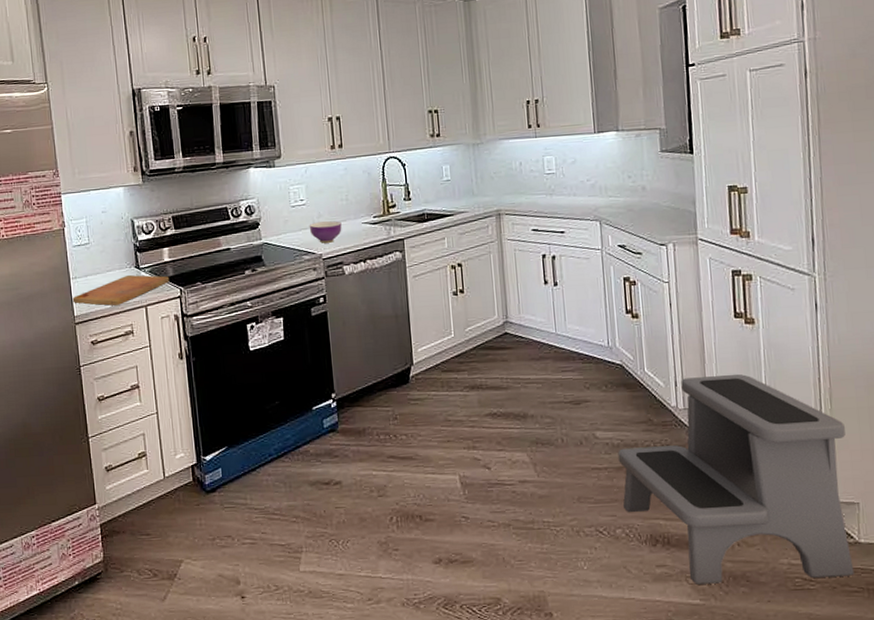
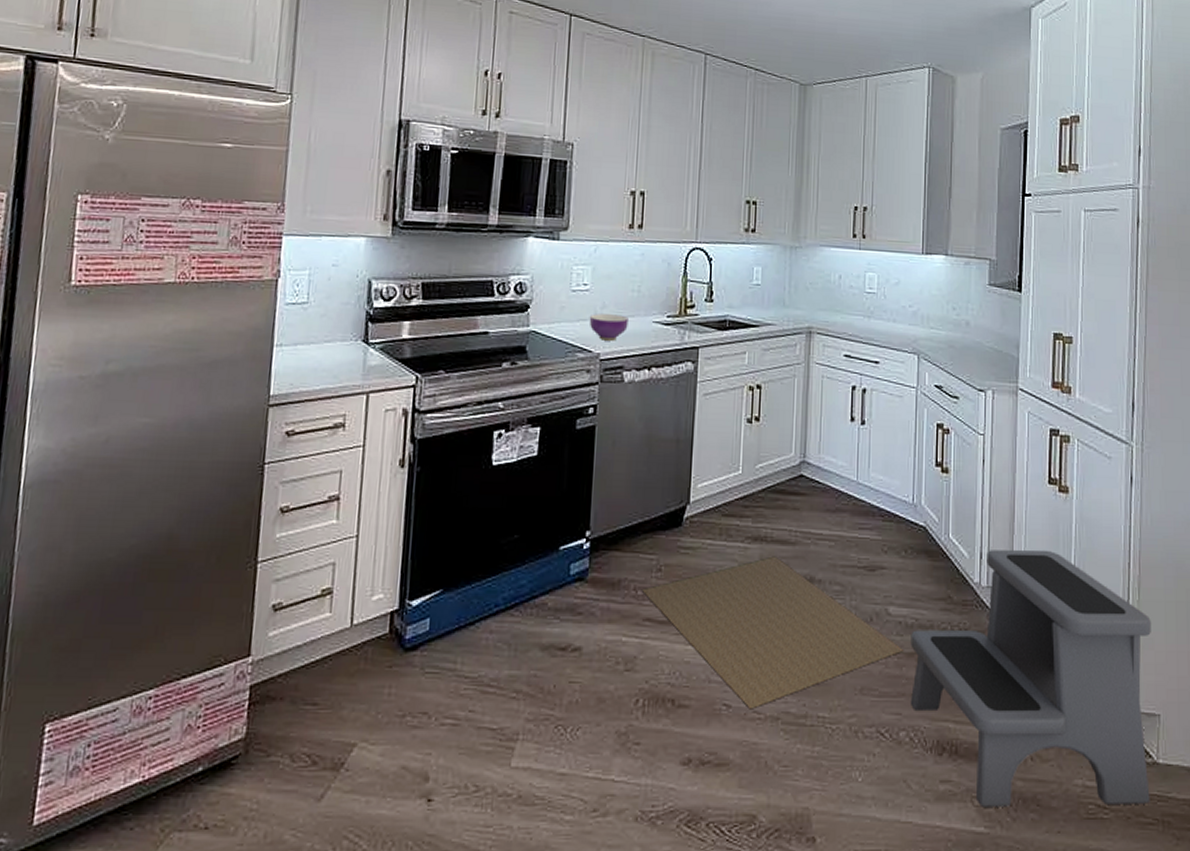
cutting board: present [72,275,170,306] -> none [271,350,405,389]
doormat: none [384,400,612,520] -> present [642,556,903,710]

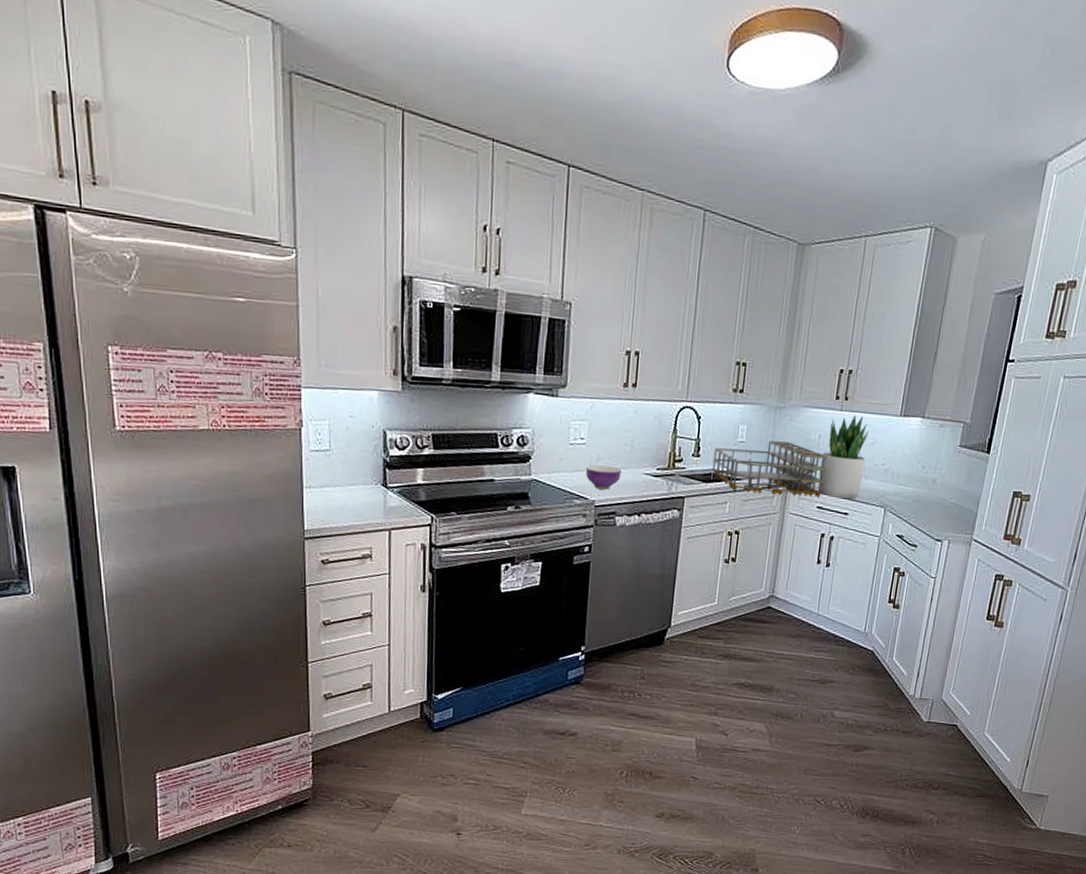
doormat: present [642,556,903,710] -> none [628,670,843,782]
dish rack: none [727,283,851,345] -> present [712,441,828,498]
planter: none [843,254,892,346] -> present [818,415,869,500]
step stool: present [910,549,1151,807] -> none [844,670,1056,856]

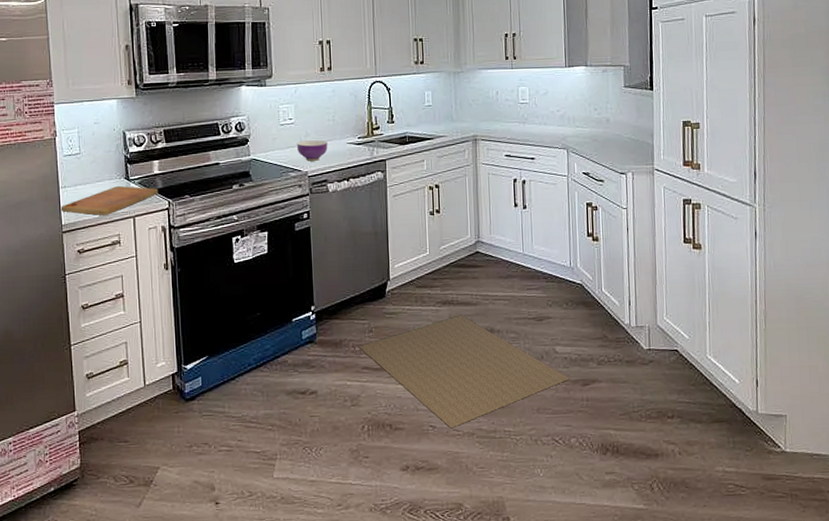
cutting board: none [303,493,421,526] -> present [60,186,159,216]
doormat: none [628,670,843,782] -> present [359,315,570,429]
dish rack: present [712,441,828,498] -> none [406,101,509,150]
planter: present [818,415,869,500] -> none [501,71,542,146]

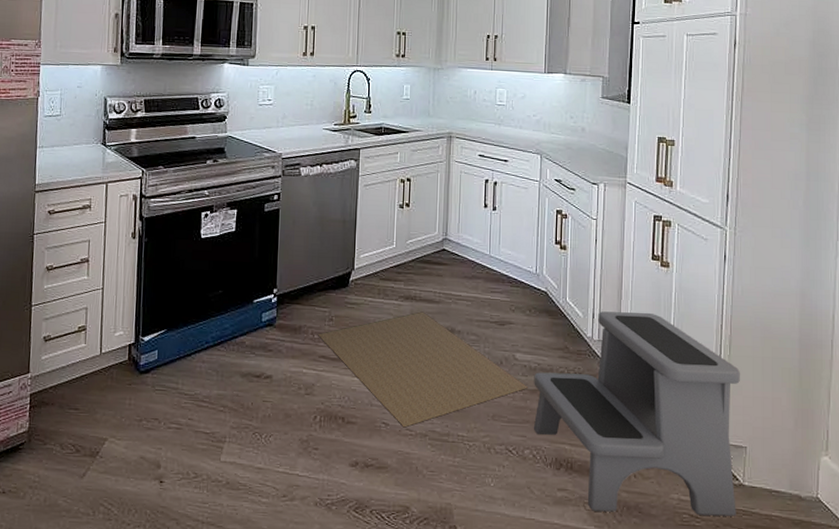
cutting board: present [60,186,159,216] -> none [36,151,134,180]
bowl: present [296,140,328,161] -> none [273,122,304,144]
step stool: none [575,295,780,490] -> present [534,311,740,517]

